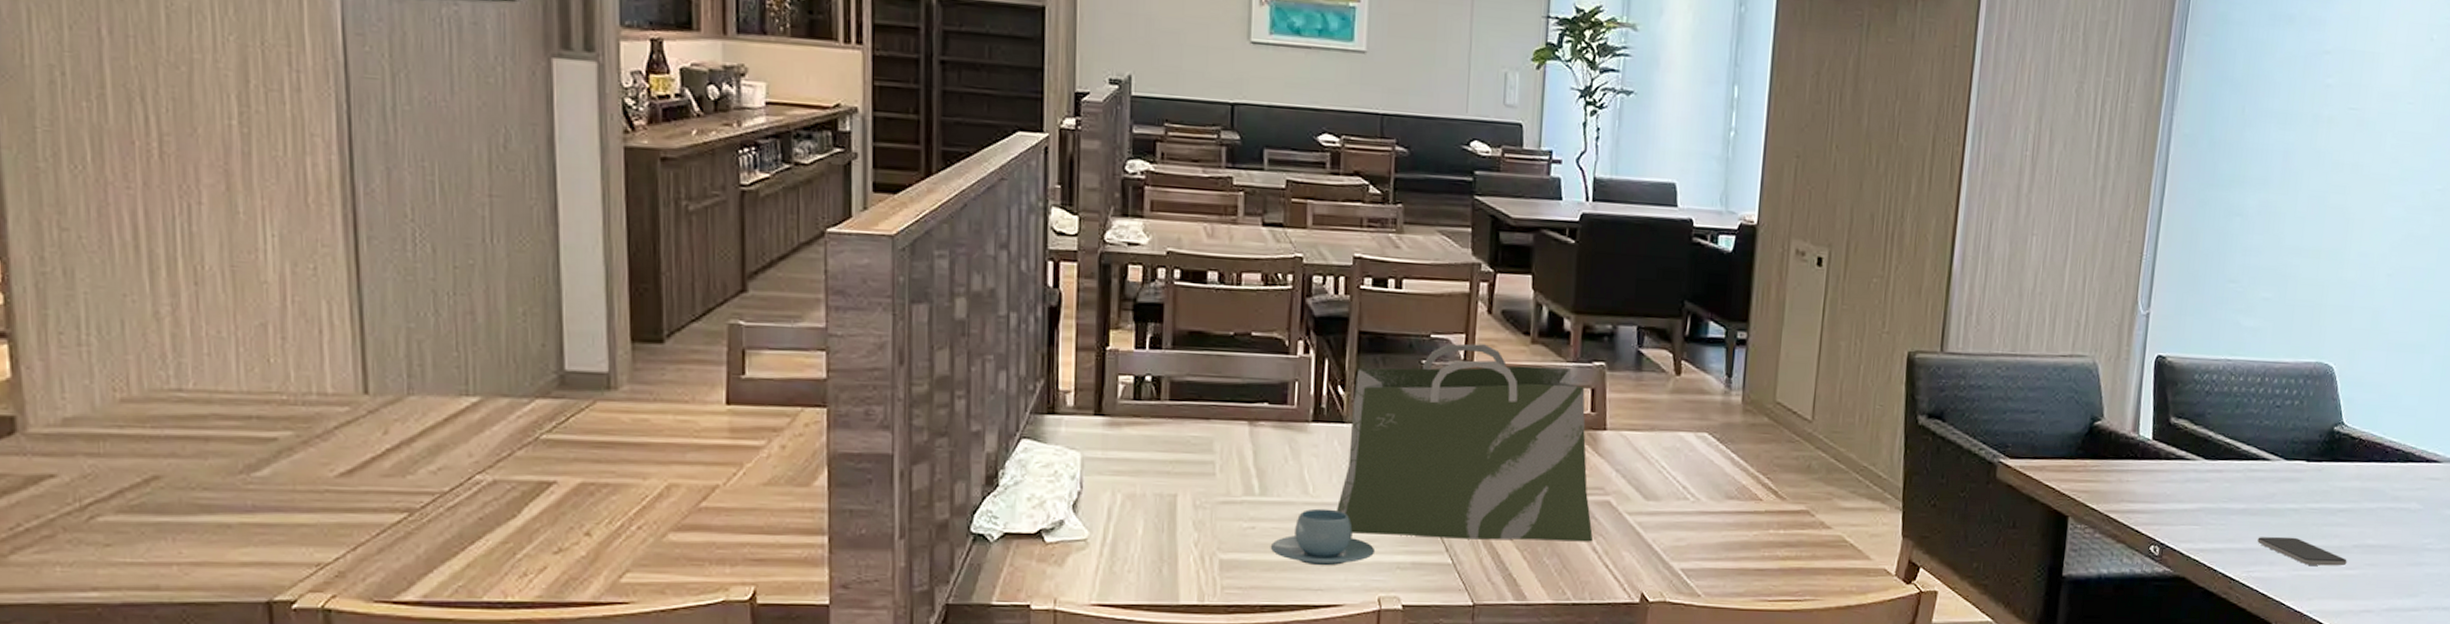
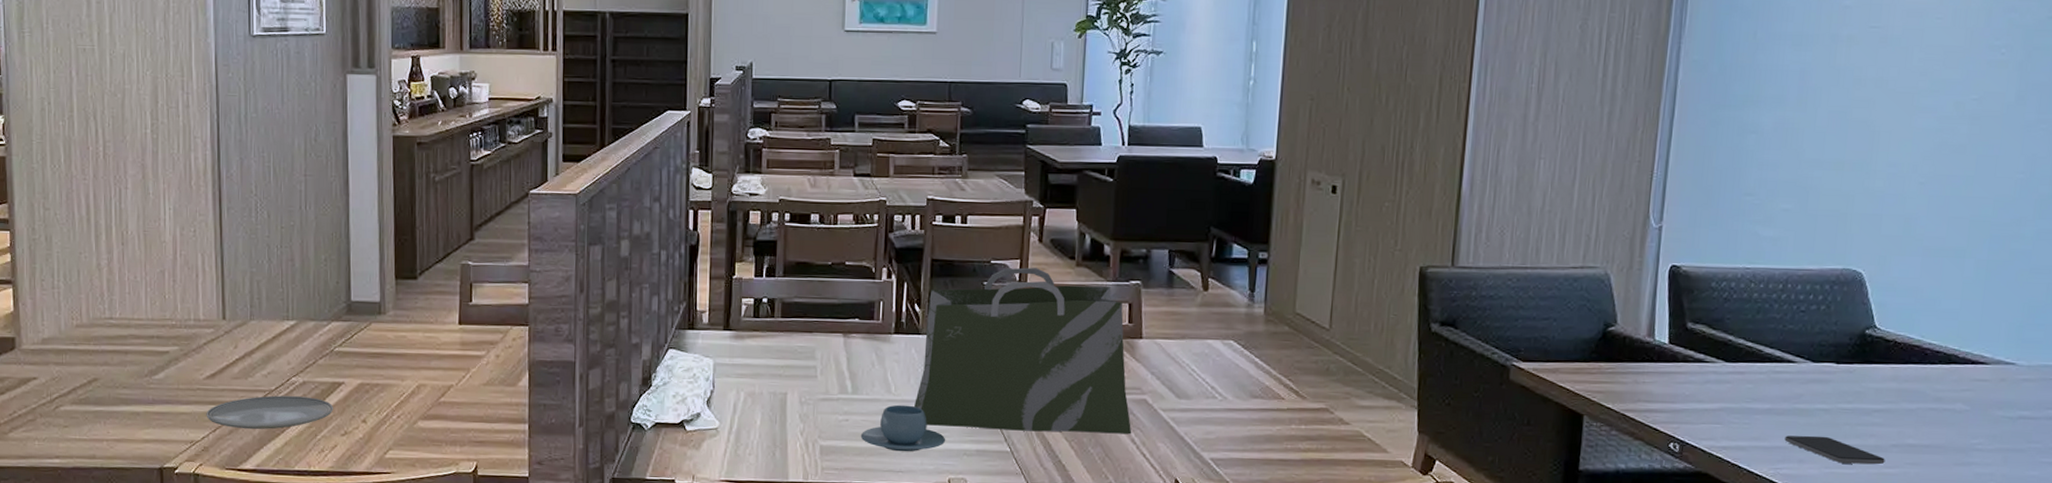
plate: none [340,499,542,546] -> present [206,395,334,429]

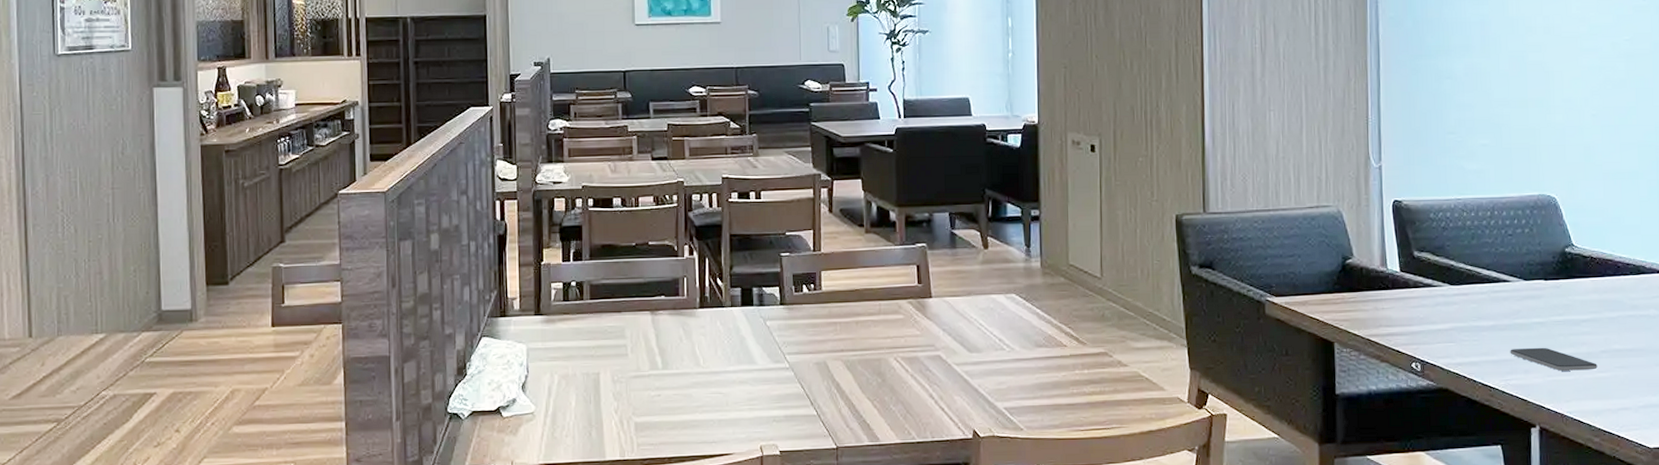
plate: present [206,395,334,429] -> none [12,410,146,447]
teacup: present [860,404,946,452] -> none [673,376,755,423]
grocery bag: present [914,267,1132,435] -> none [723,237,930,395]

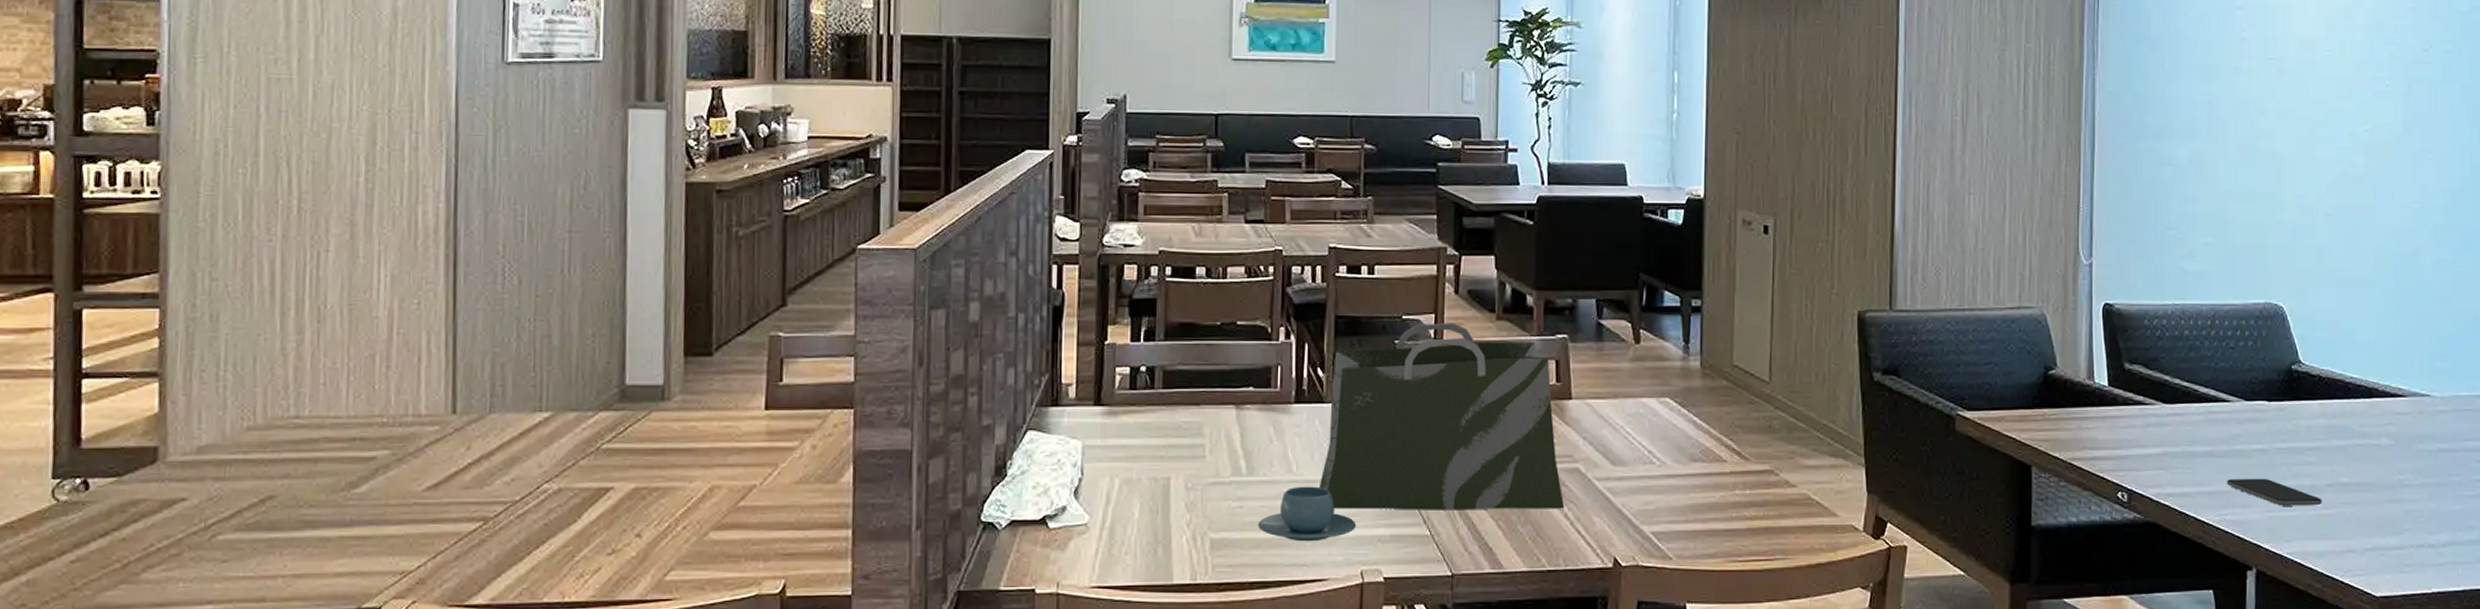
teacup: none [673,376,755,423] -> present [1257,486,1357,542]
grocery bag: none [723,237,930,395] -> present [1320,323,1565,510]

